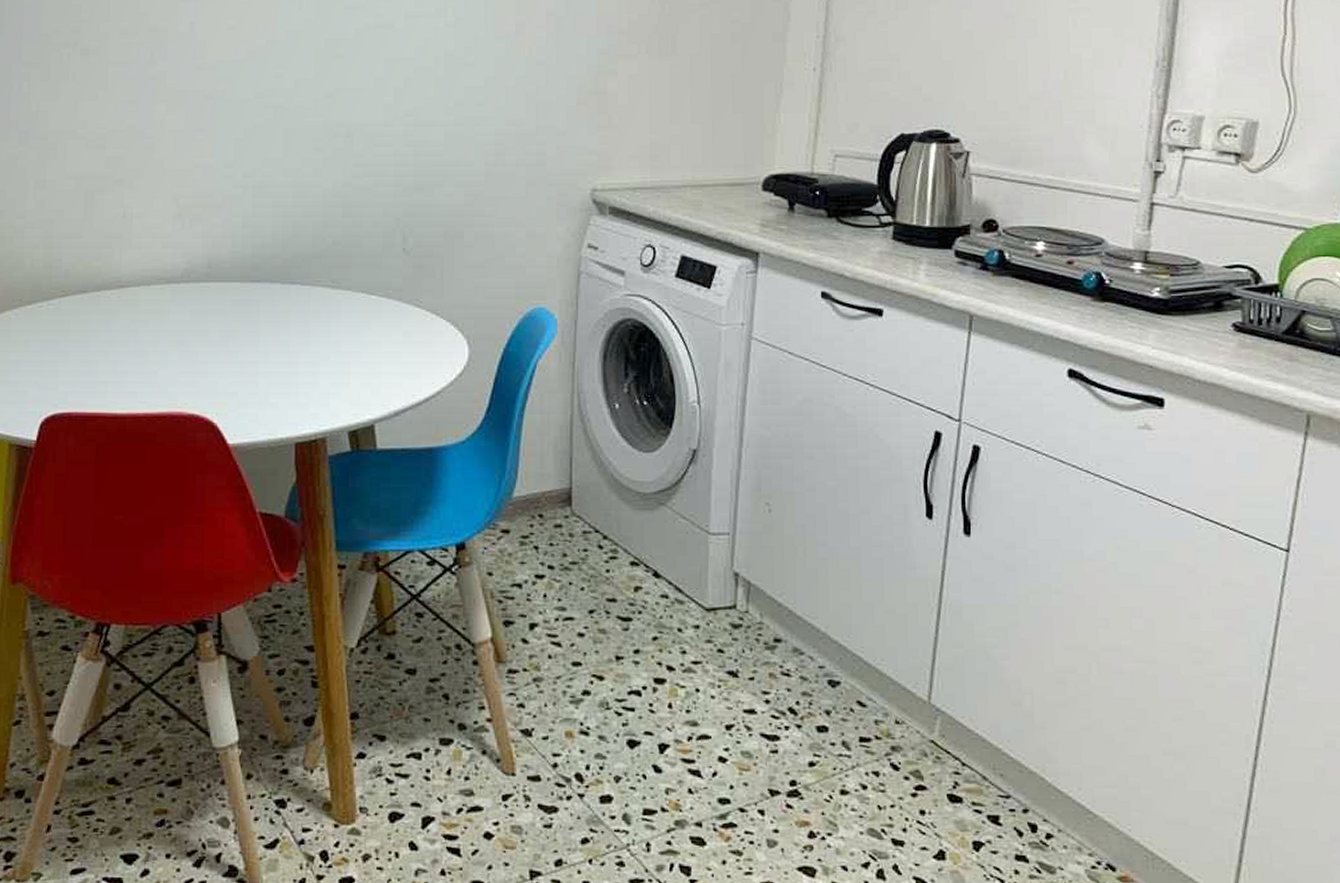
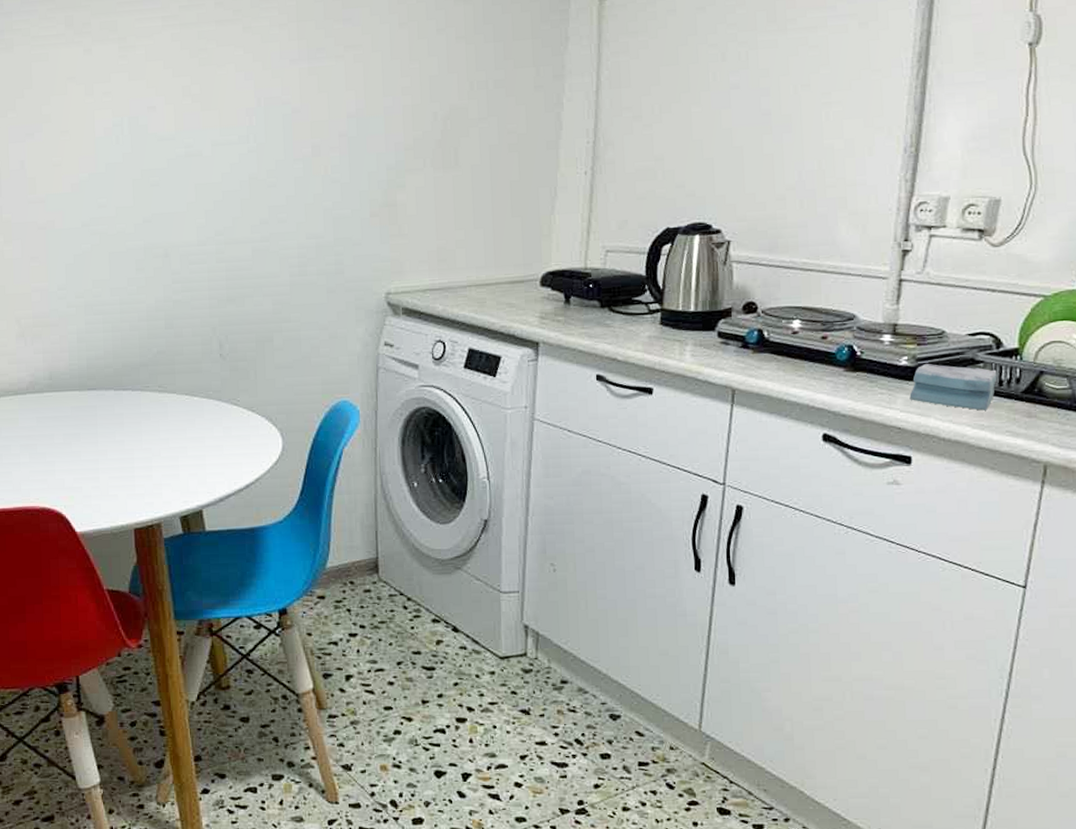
sponge: none [1162,296,1256,351] -> present [909,363,997,411]

